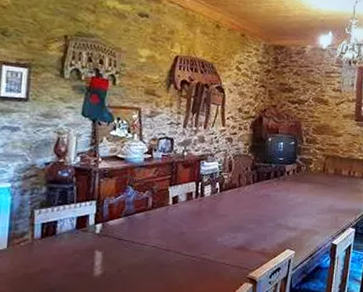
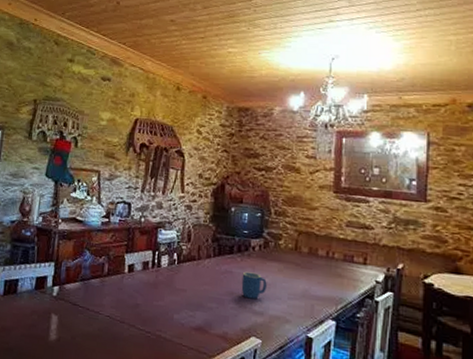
mug: none [277,194,299,217] -> present [241,271,267,300]

